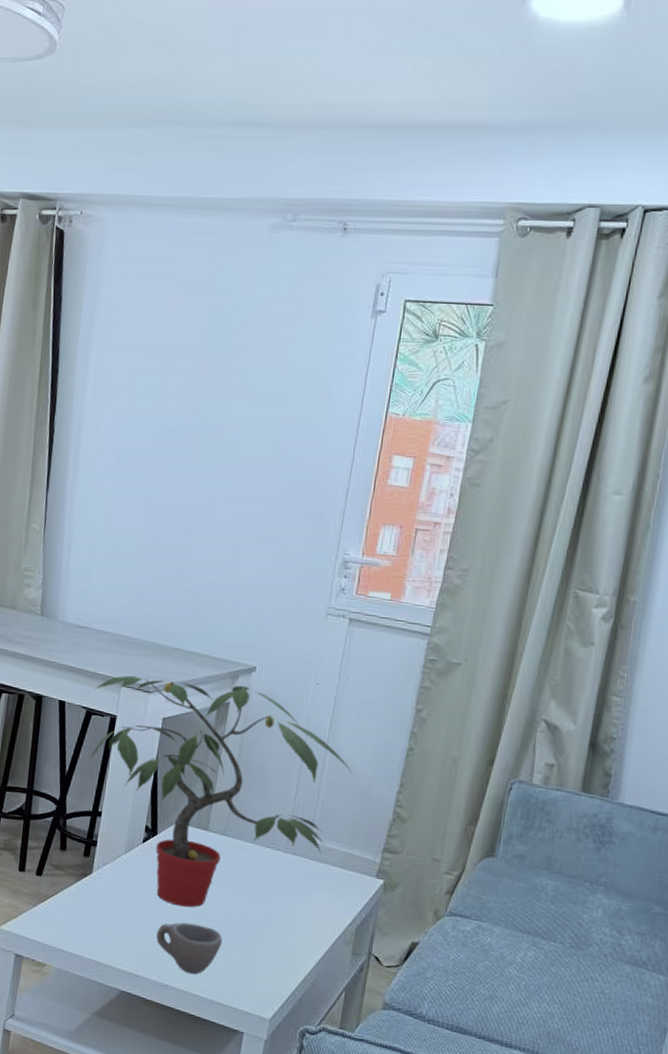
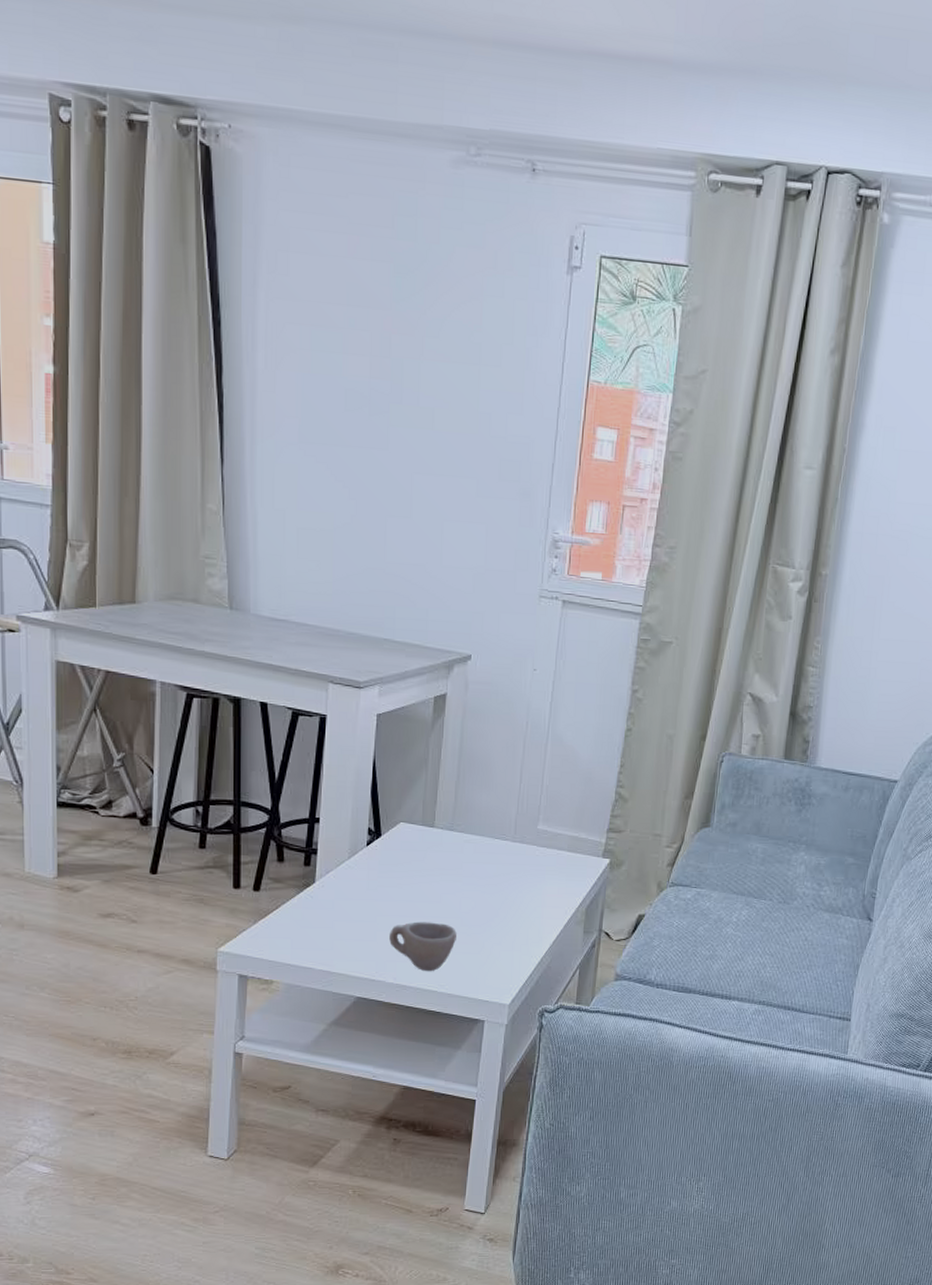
potted plant: present [89,675,352,907] -> none [299,671,574,906]

